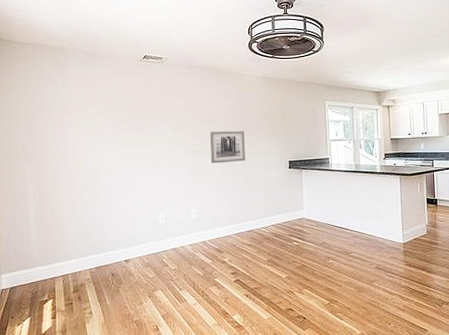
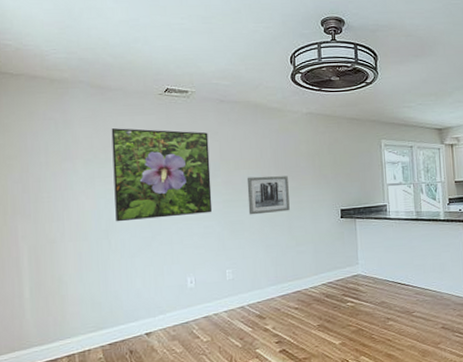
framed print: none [100,88,181,167] -> present [111,128,213,222]

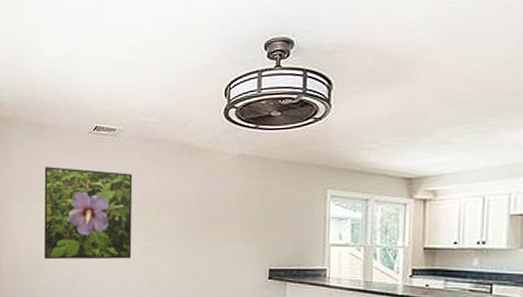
wall art: present [246,176,290,215] -> none [167,224,212,266]

